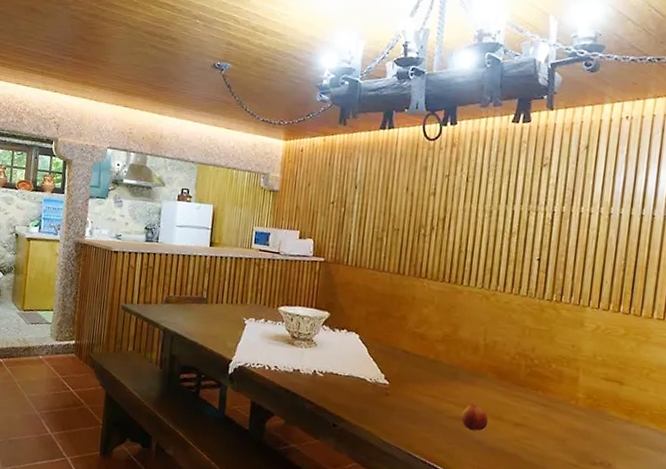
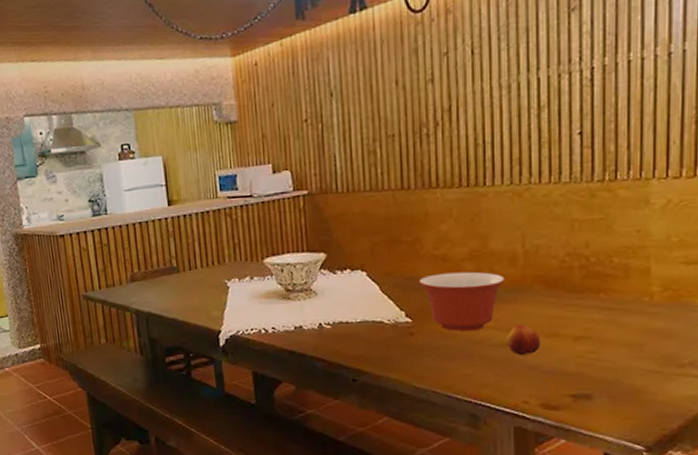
mixing bowl: none [400,348,467,402] -> present [419,271,505,332]

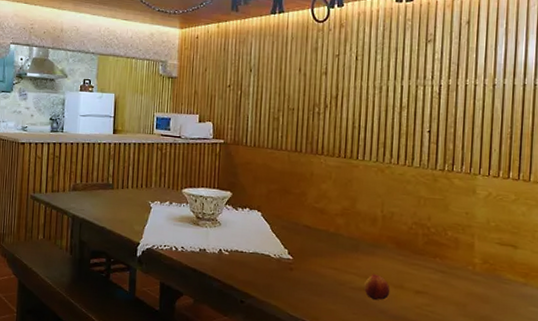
mixing bowl: present [419,271,505,332] -> none [301,223,367,274]

